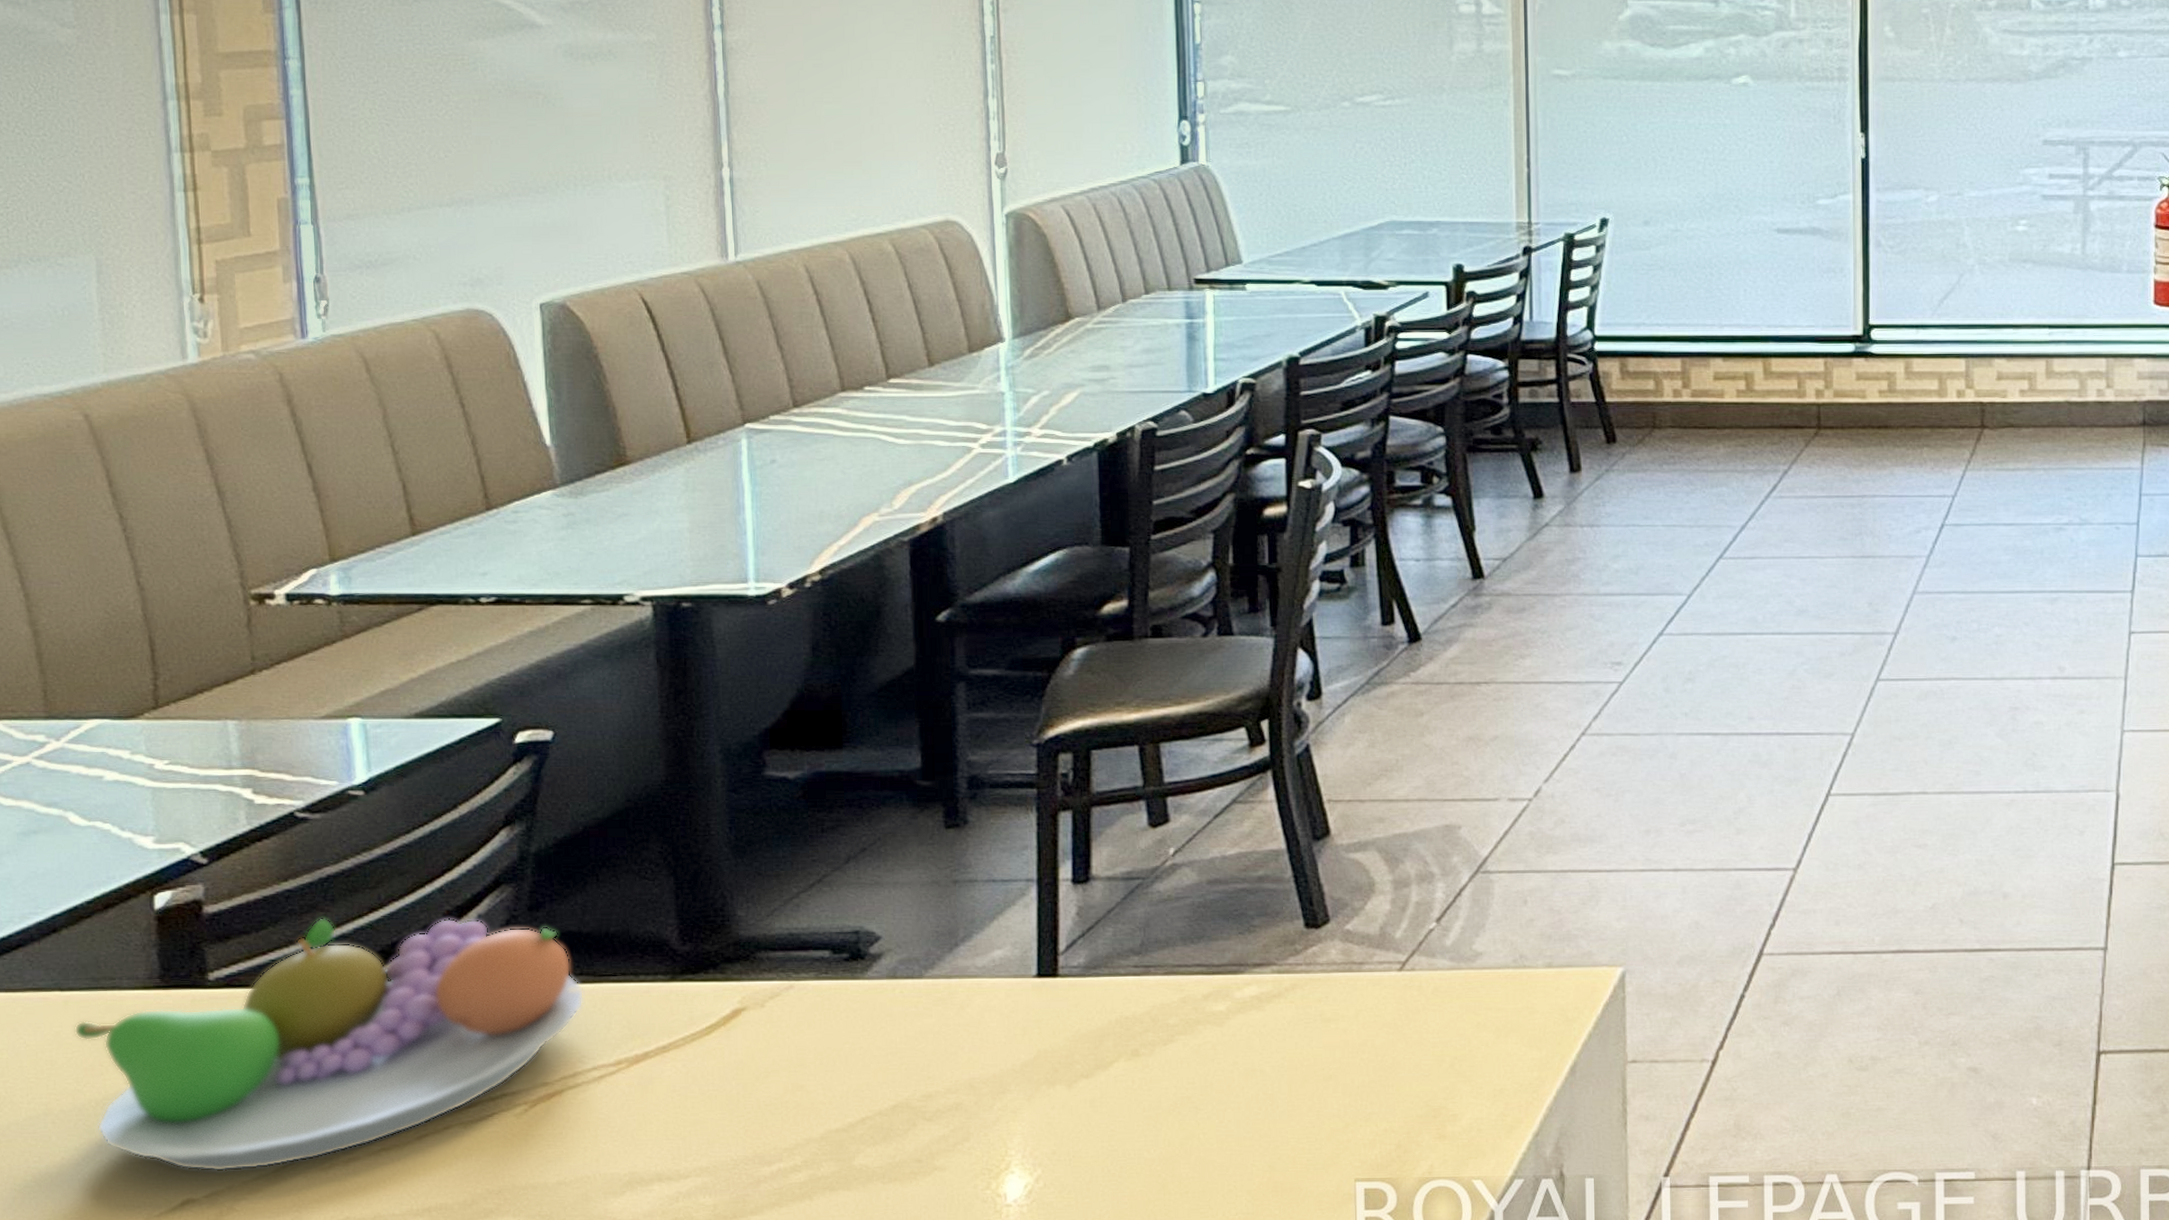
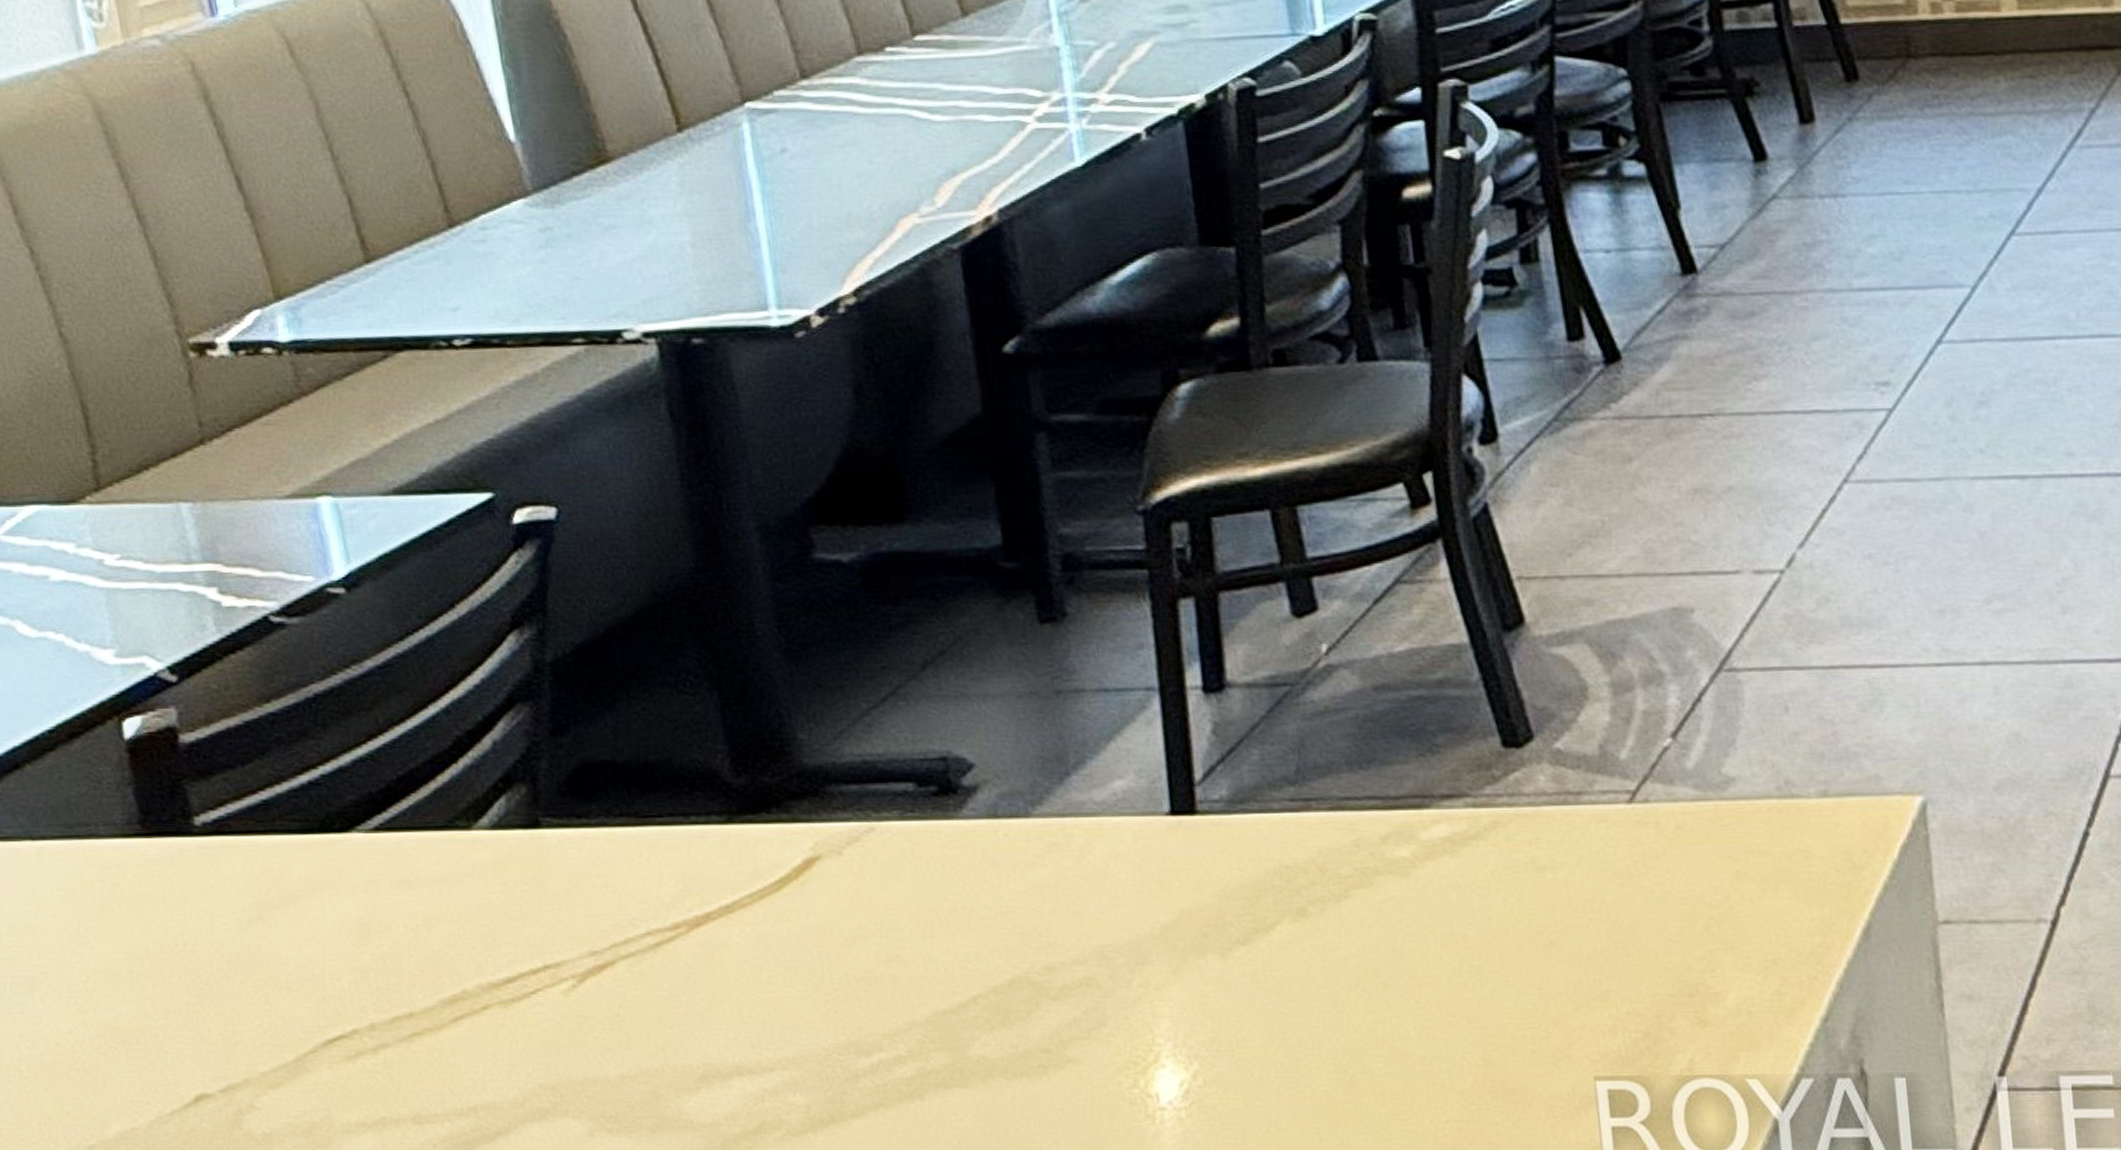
fruit bowl: present [74,918,584,1172] -> none [52,746,628,1061]

